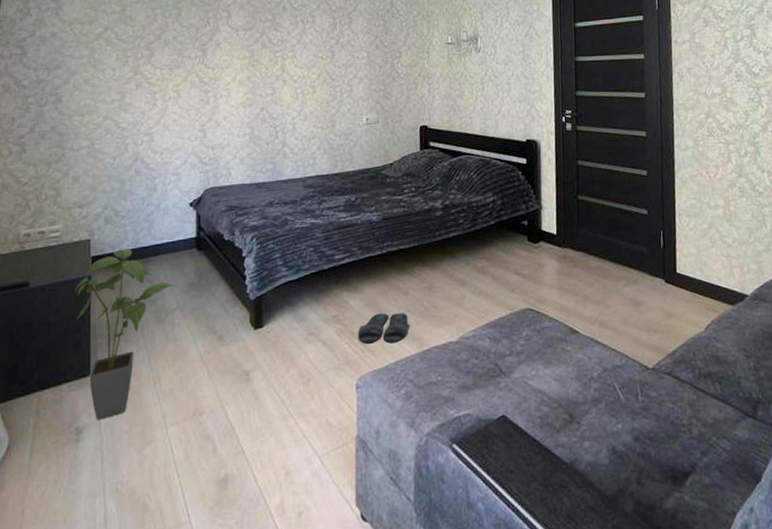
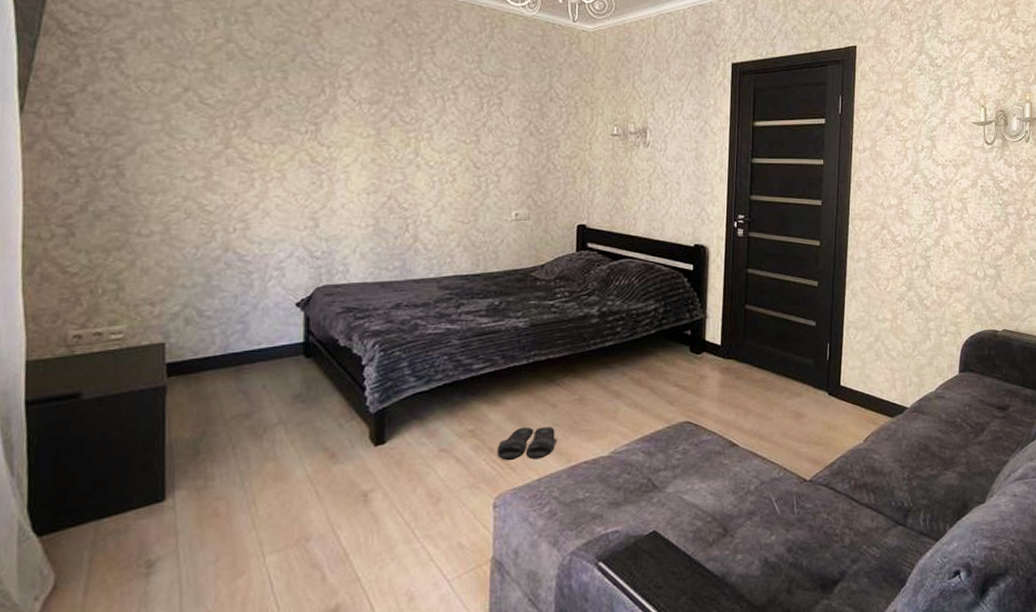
house plant: present [74,249,177,420] -> none [143,354,279,551]

